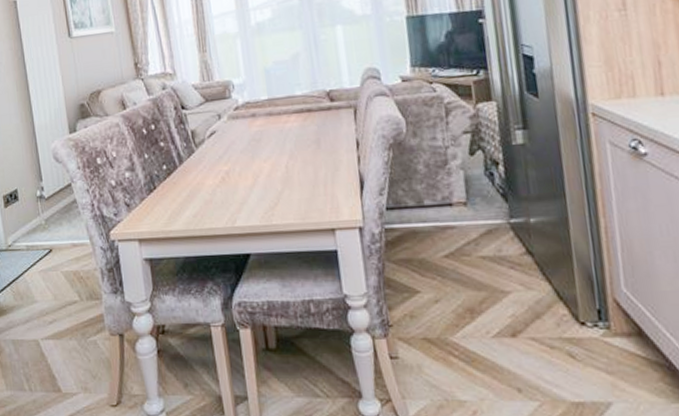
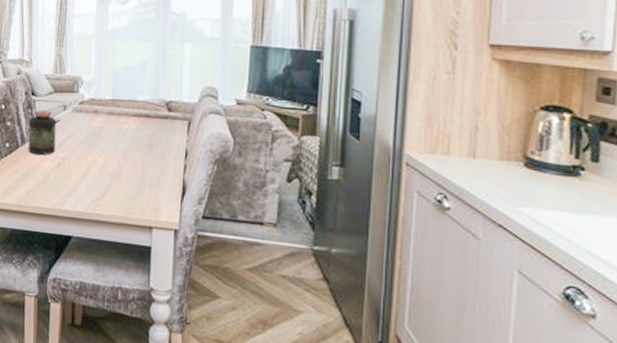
jar: none [183,123,217,172] -> present [28,110,57,155]

